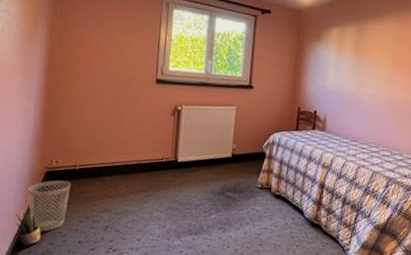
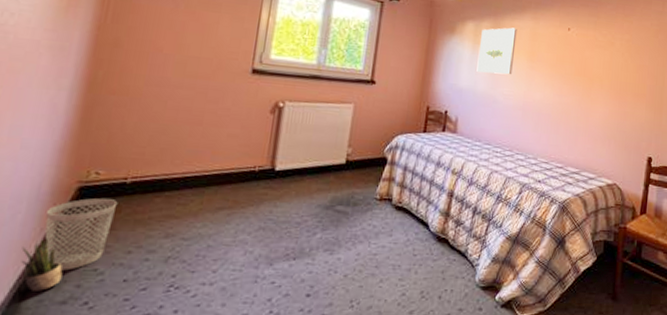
wall art: none [342,31,380,76] -> present [476,27,517,75]

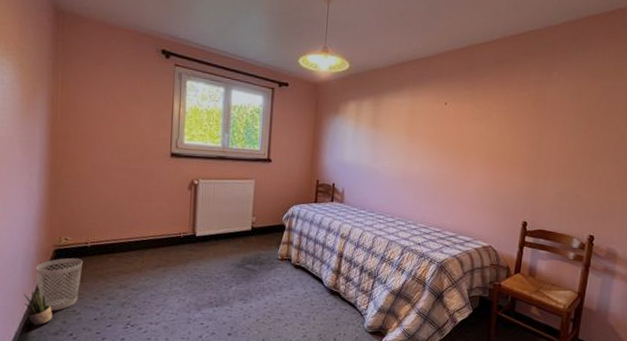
wall art: present [476,27,517,75] -> none [359,105,396,150]

